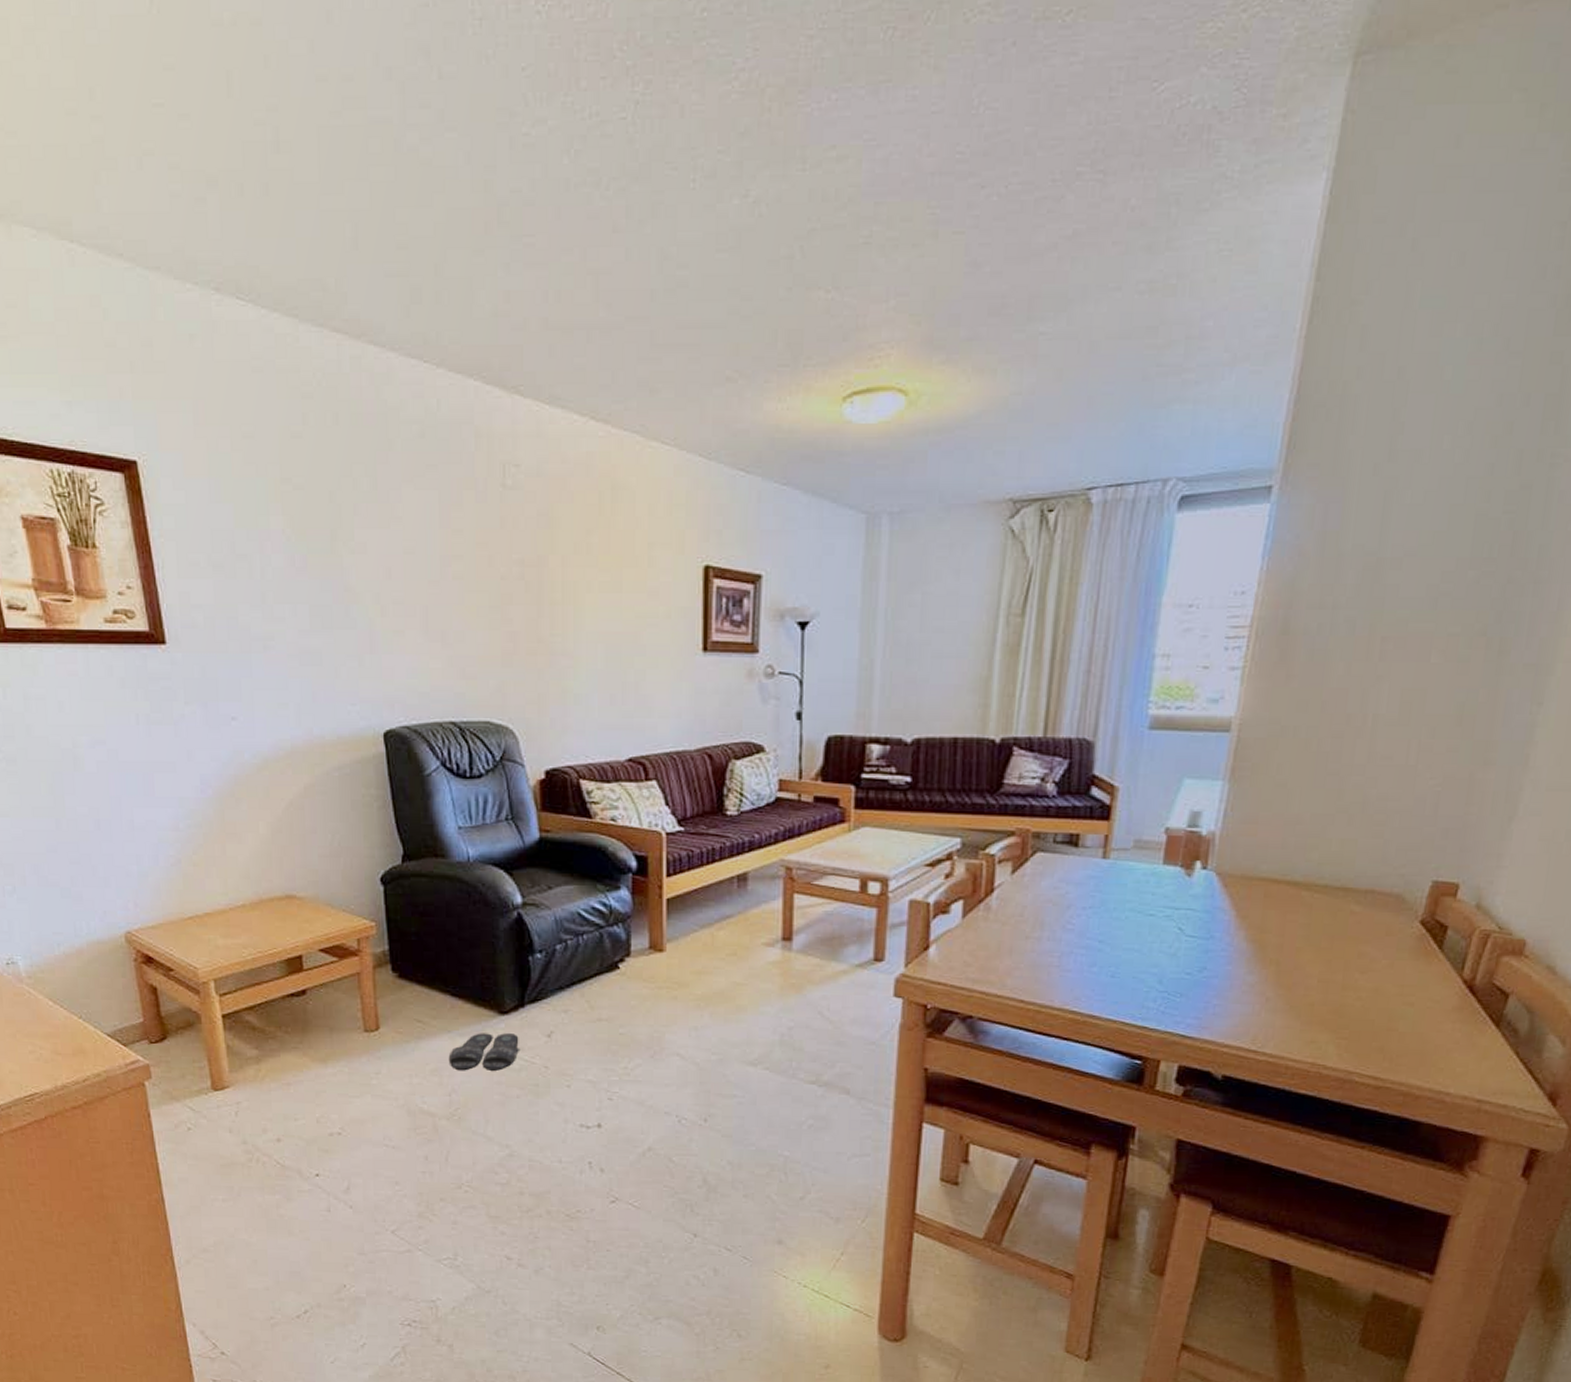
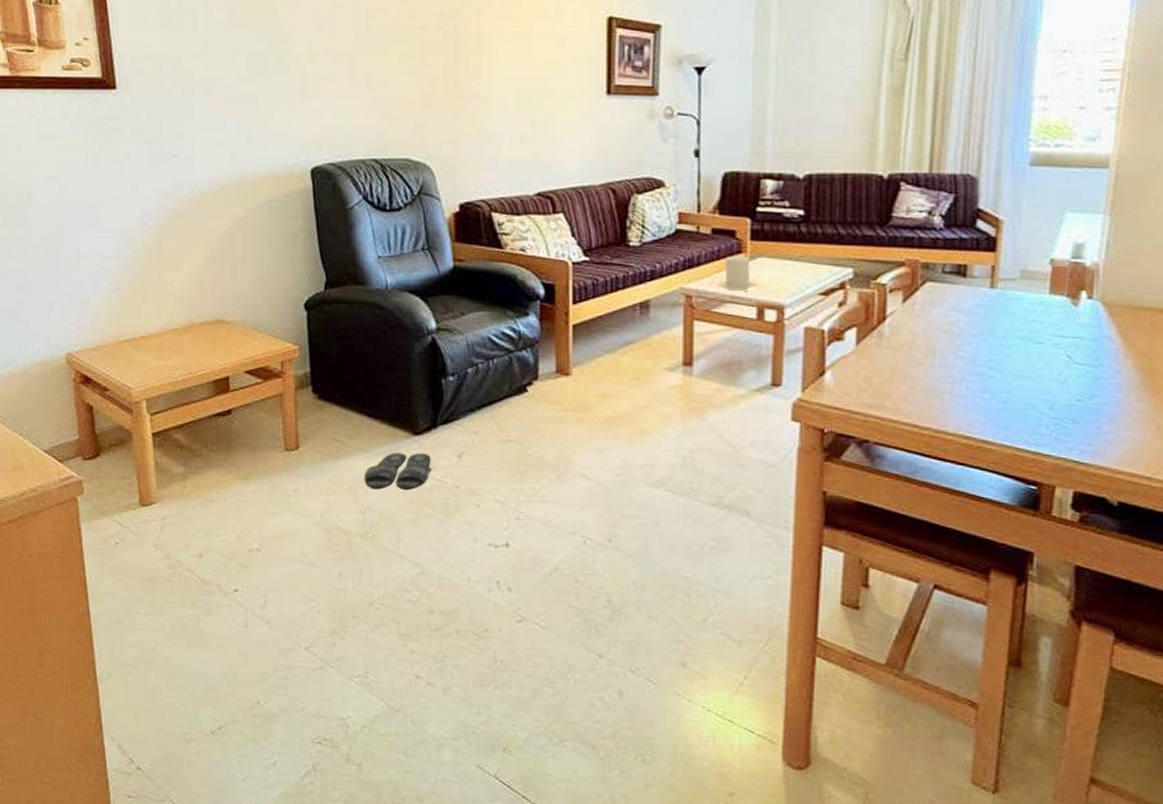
candle: none [820,826,860,863] -> present [719,256,756,292]

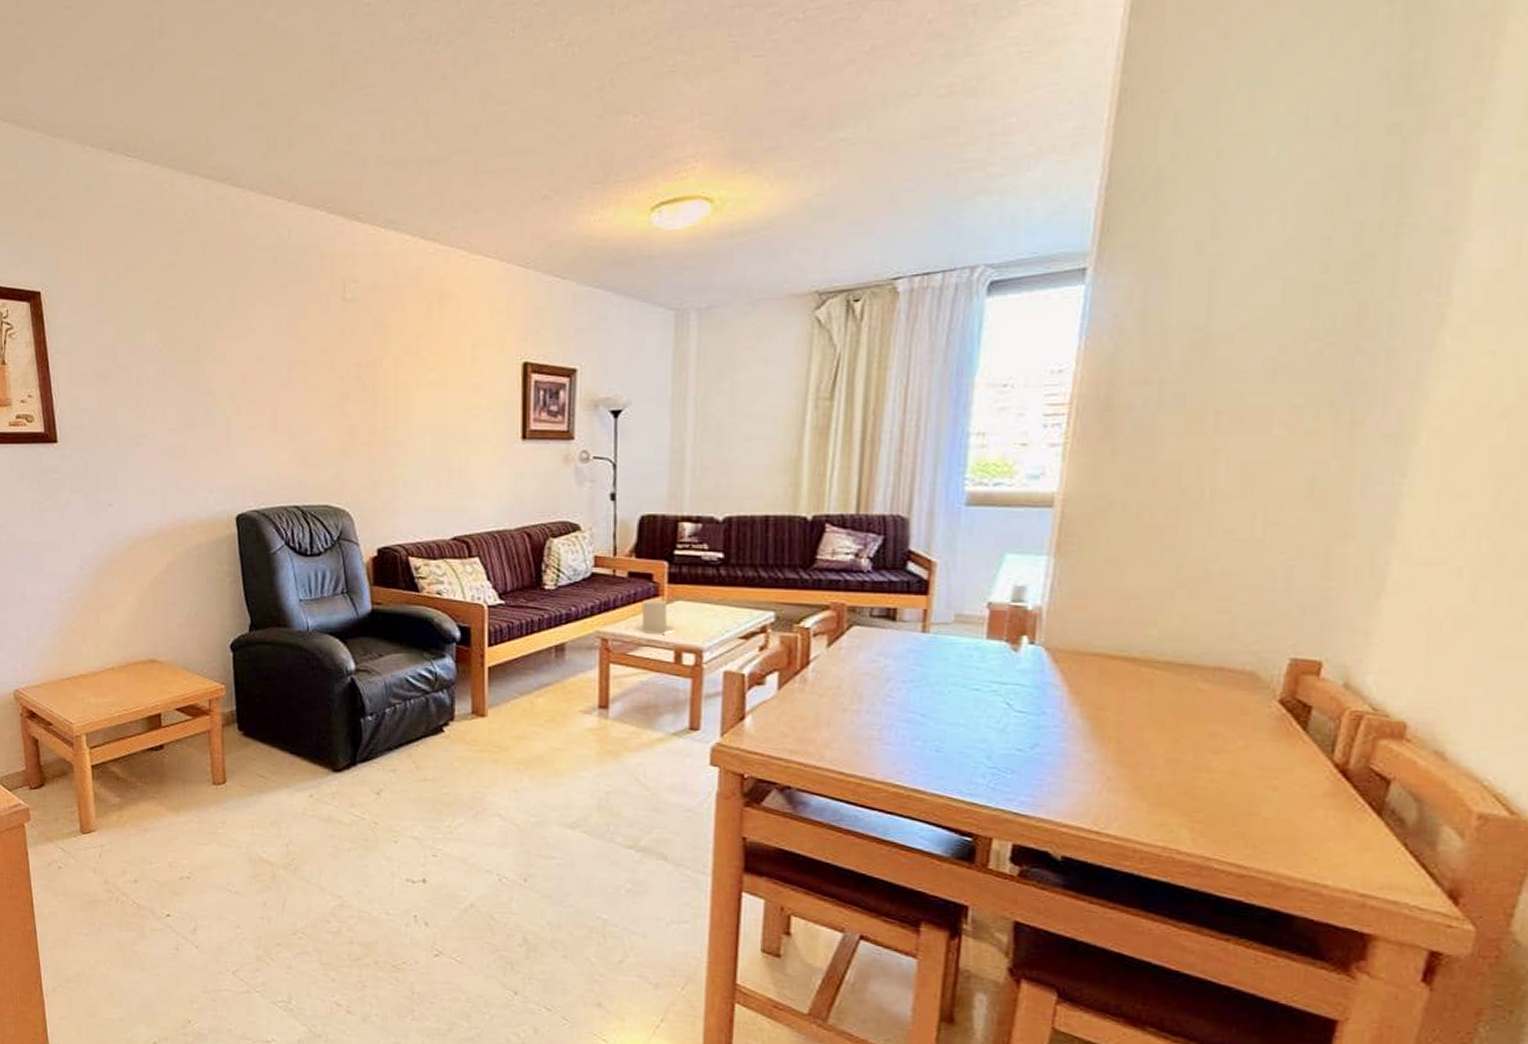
slippers: present [364,452,433,490] -> none [287,788,352,825]

